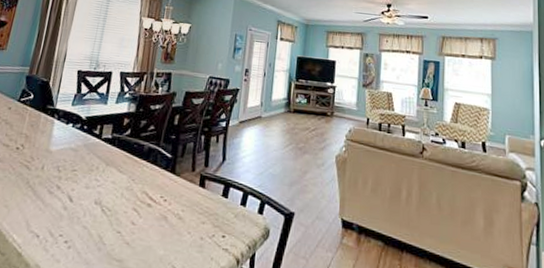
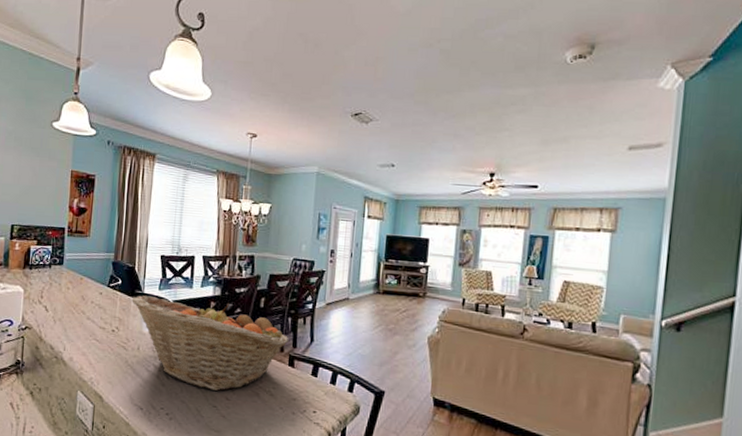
fruit basket: none [42,111,201,215] -> present [132,295,289,391]

